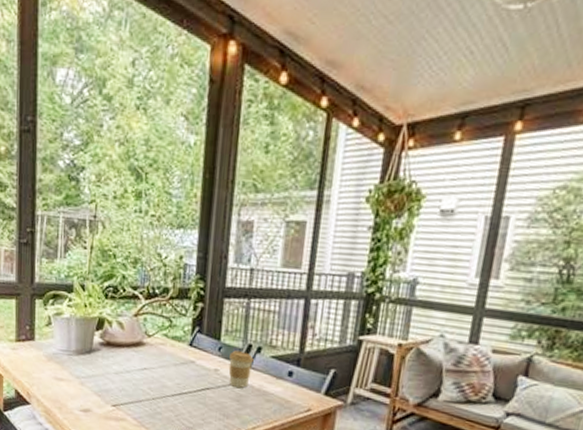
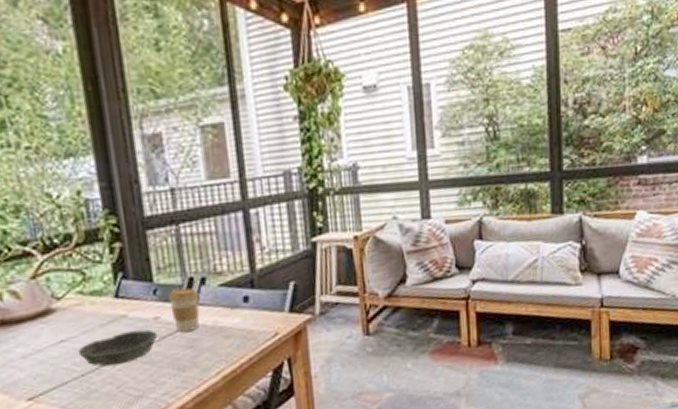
bowl: none [154,374,215,399] -> present [77,329,158,367]

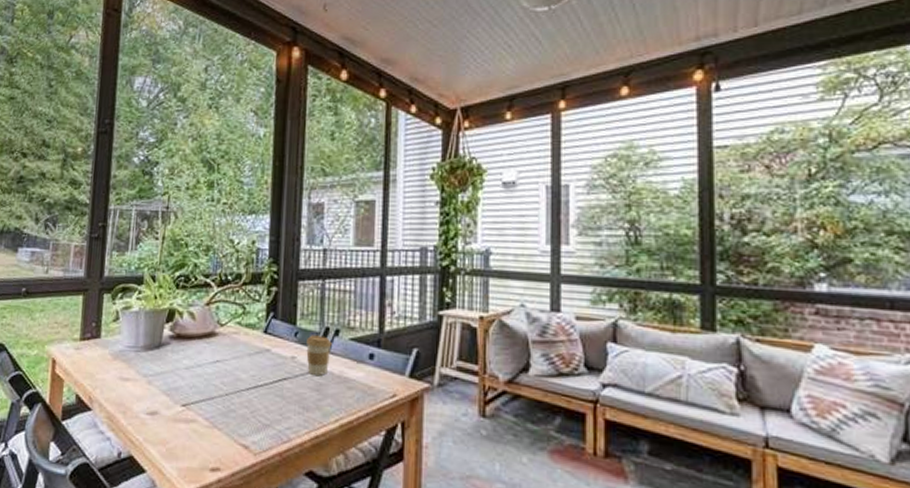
bowl: present [77,329,158,367] -> none [227,364,292,393]

